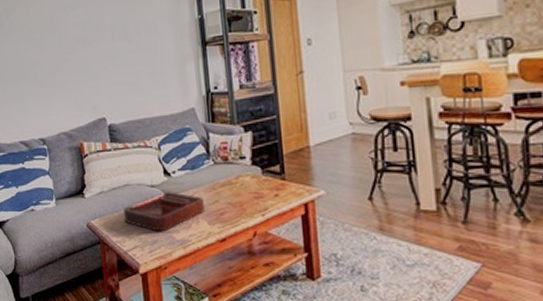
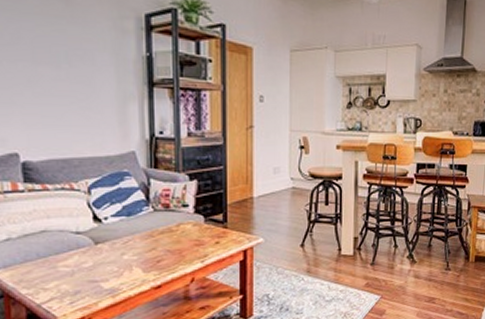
decorative tray: present [124,192,205,232] -> none [38,239,140,282]

